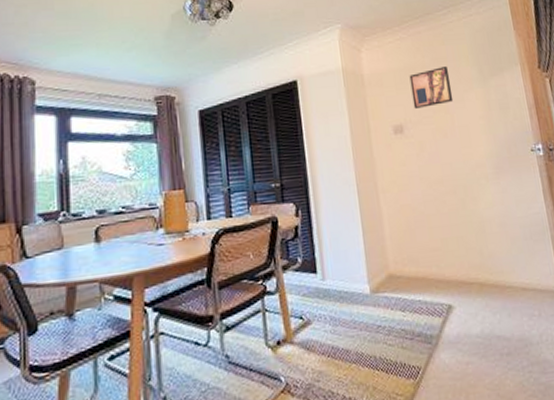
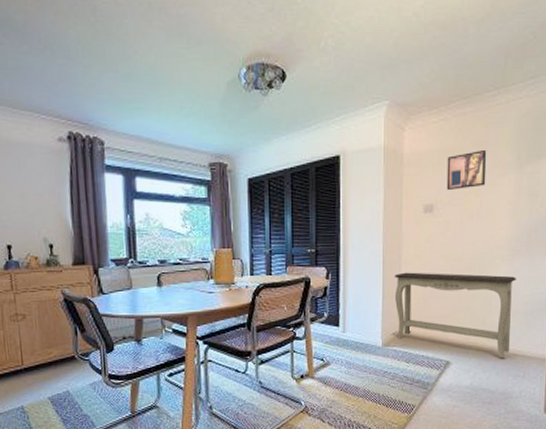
console table: none [373,196,518,296] -> present [394,272,516,359]

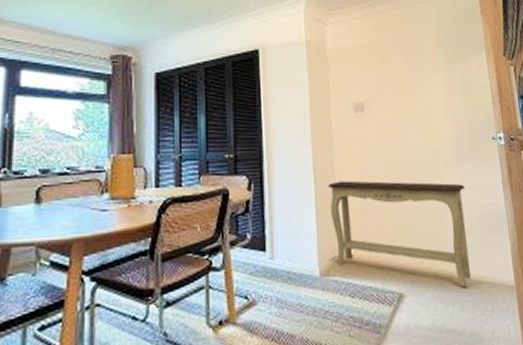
wall art: present [446,149,487,191] -> none [373,46,417,89]

